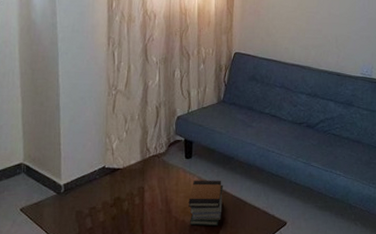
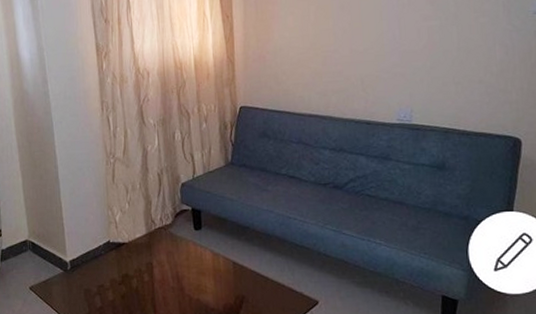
book stack: present [188,180,223,226] -> none [202,253,241,305]

